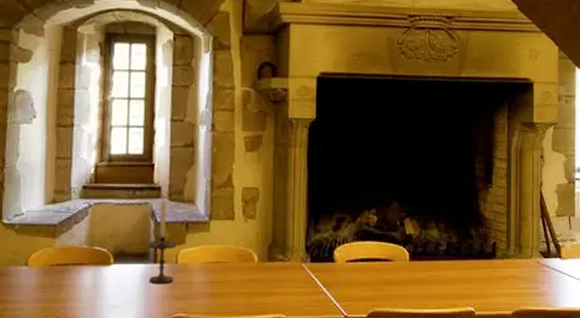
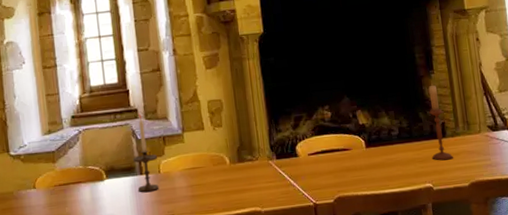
candlestick: none [477,199,501,284] -> present [428,83,454,161]

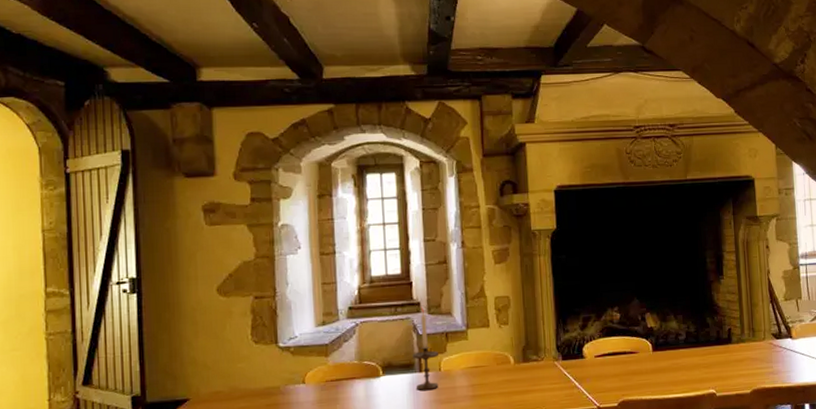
candlestick: present [428,83,454,161] -> none [716,289,738,367]

